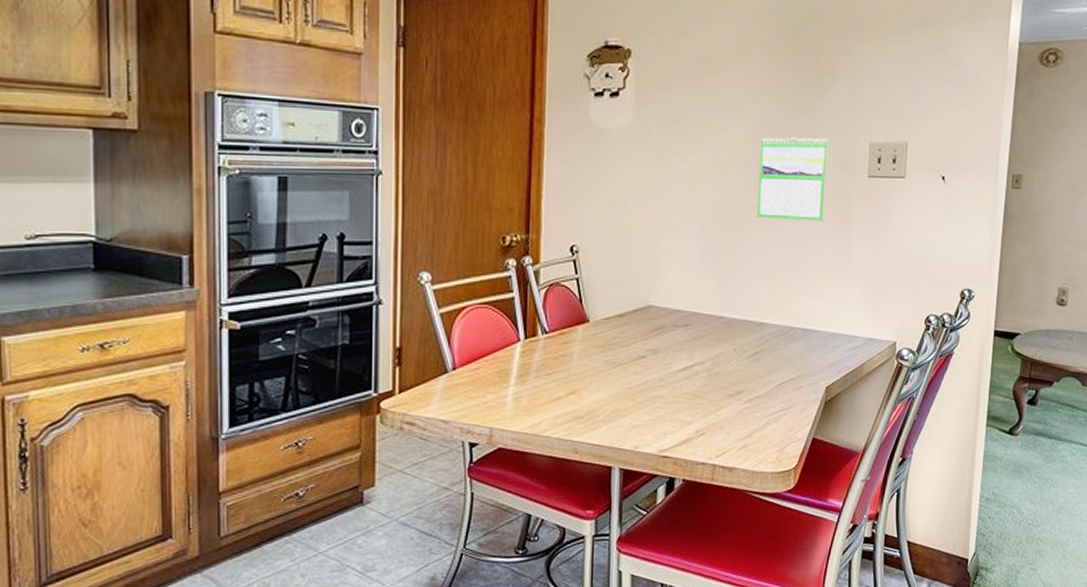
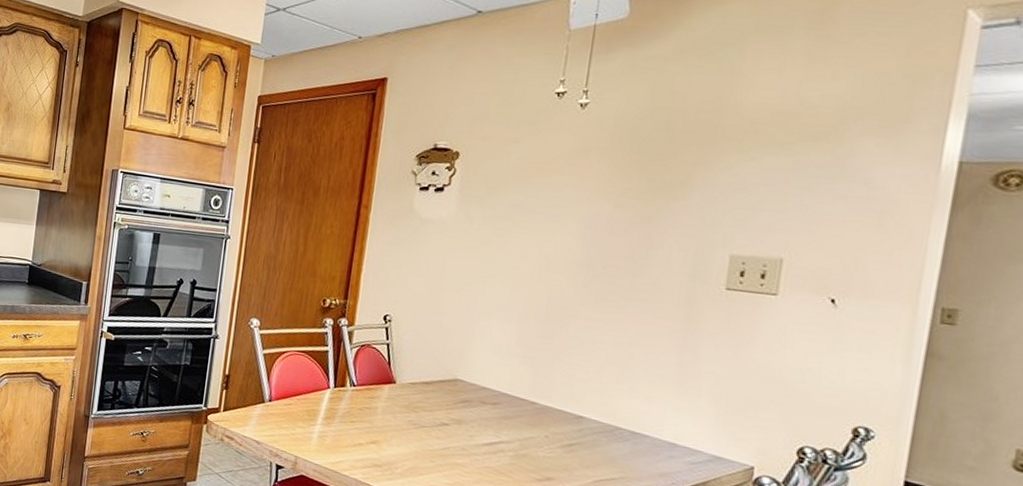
calendar: present [757,136,828,222] -> none [583,239,676,328]

